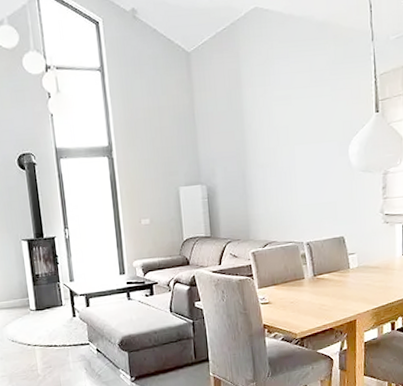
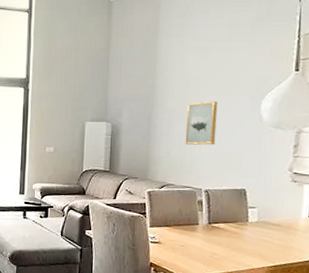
wall art: none [279,150,311,199] -> present [185,101,218,145]

